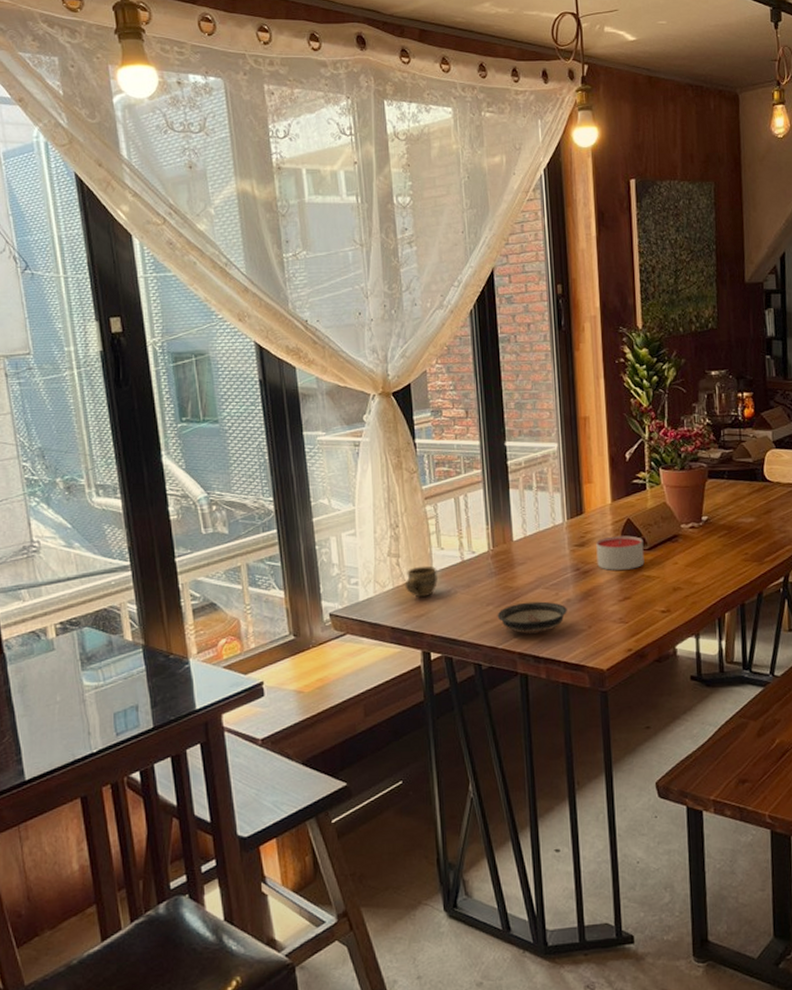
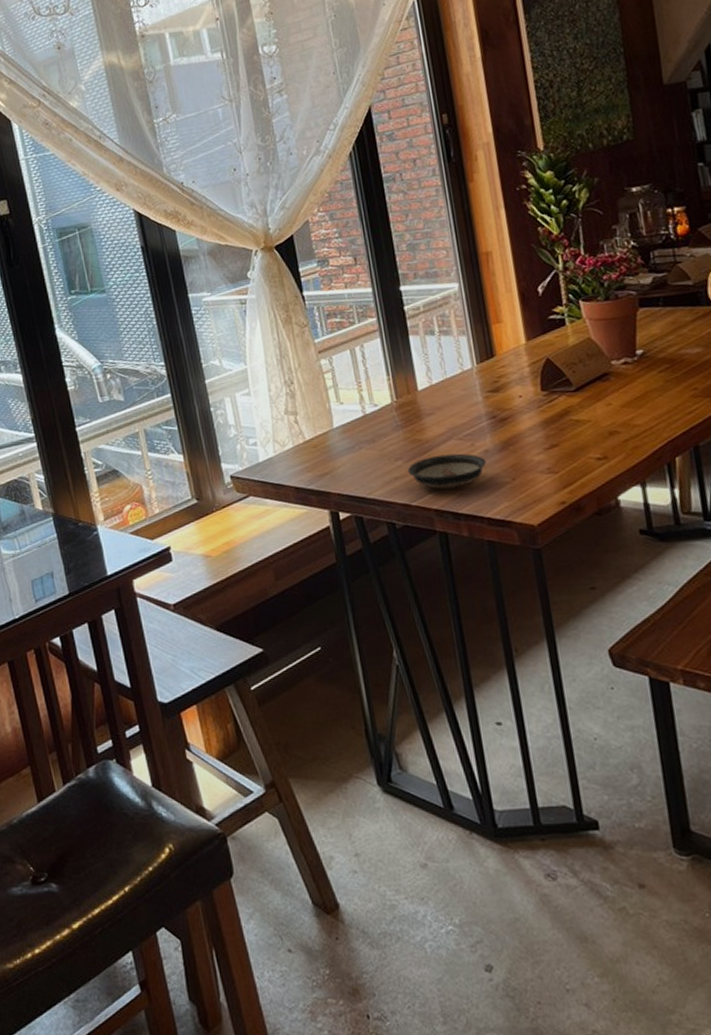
cup: present [405,565,439,597] -> none [305,421,341,455]
candle: present [596,535,645,570] -> none [512,377,571,416]

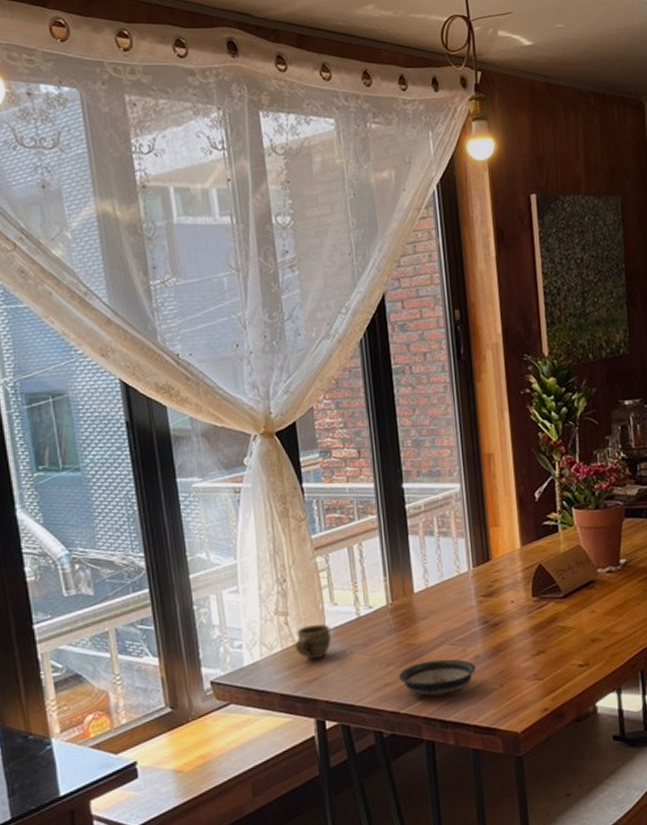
cup: none [305,421,341,455] -> present [294,623,332,659]

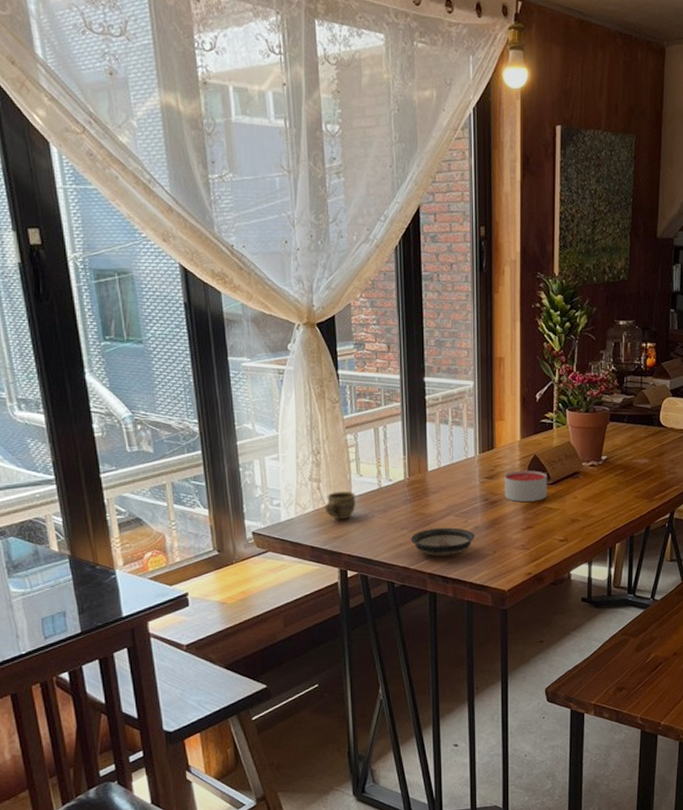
candle: none [505,583,559,622] -> present [504,470,547,502]

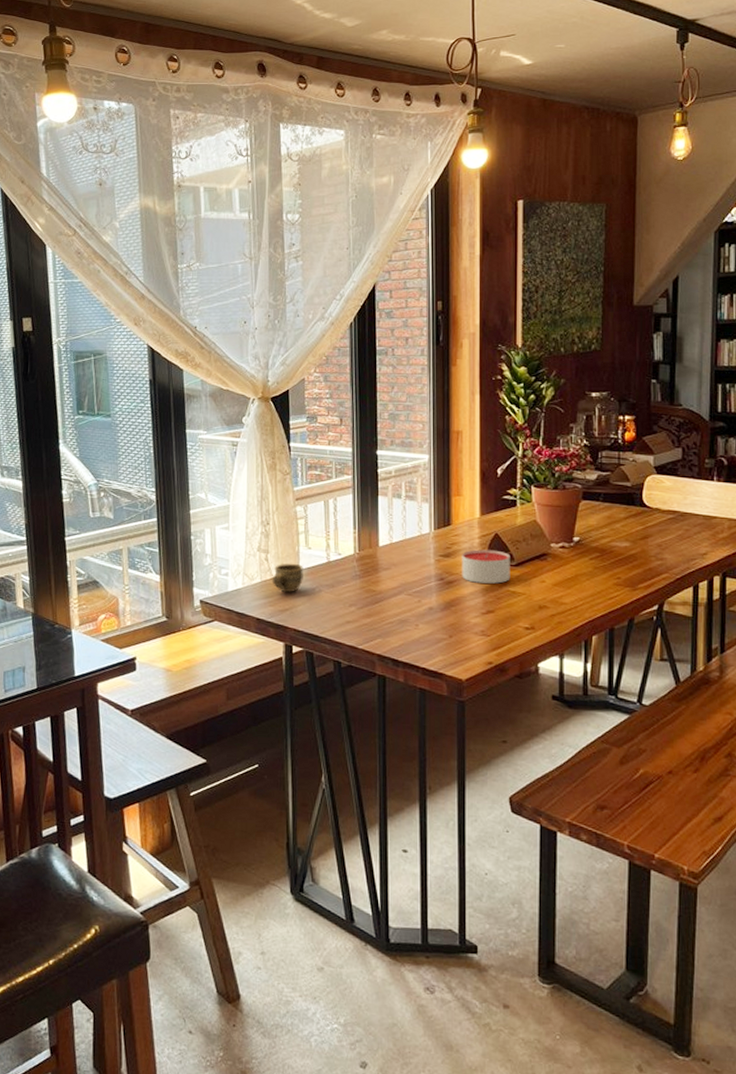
saucer: present [410,527,475,557] -> none [359,606,429,638]

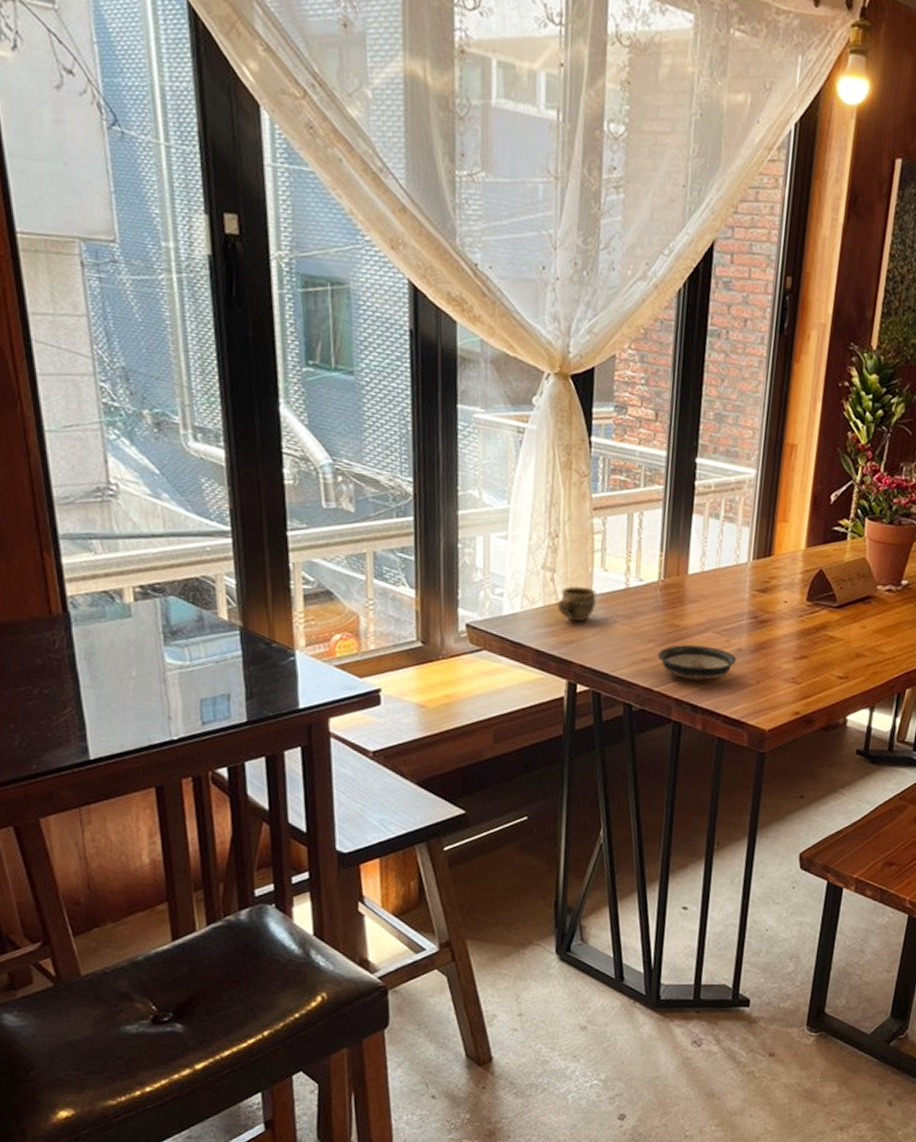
saucer: none [359,606,429,638] -> present [657,644,736,681]
candle: present [462,549,510,584] -> none [777,586,833,627]

